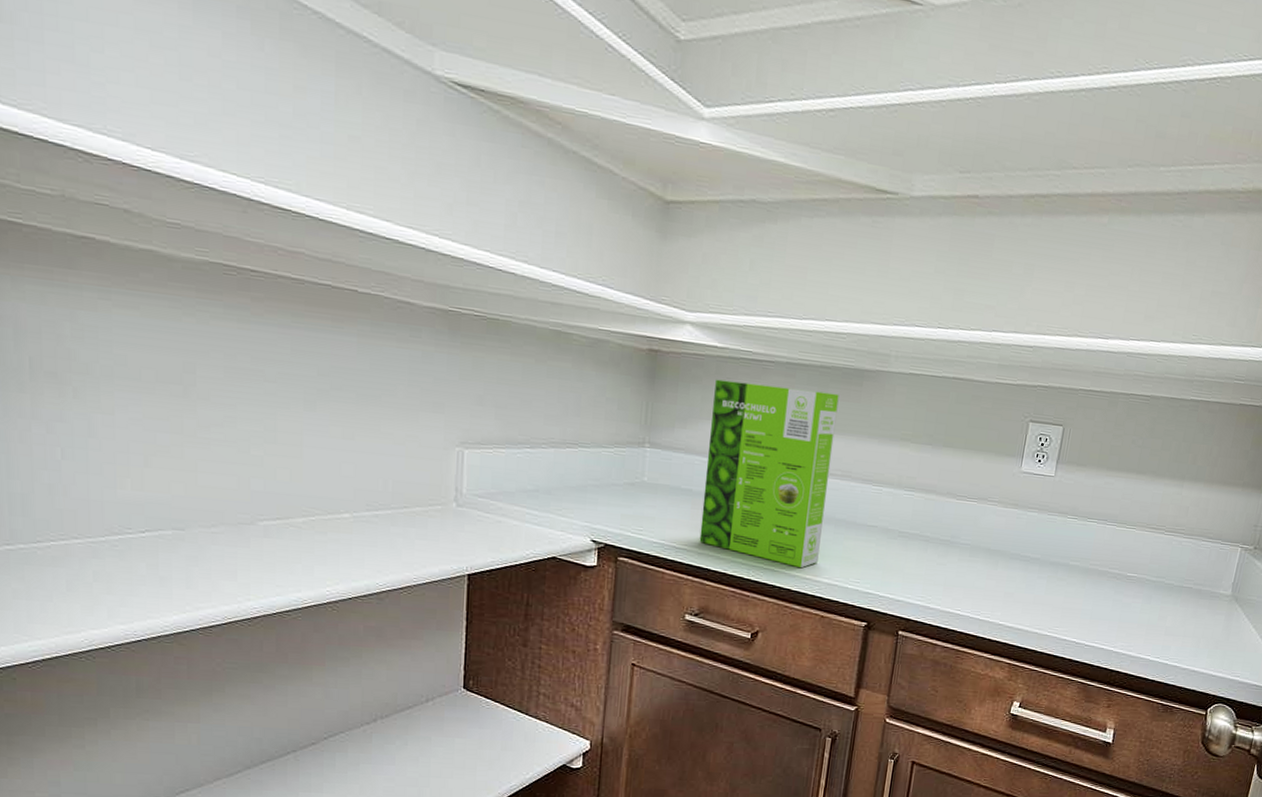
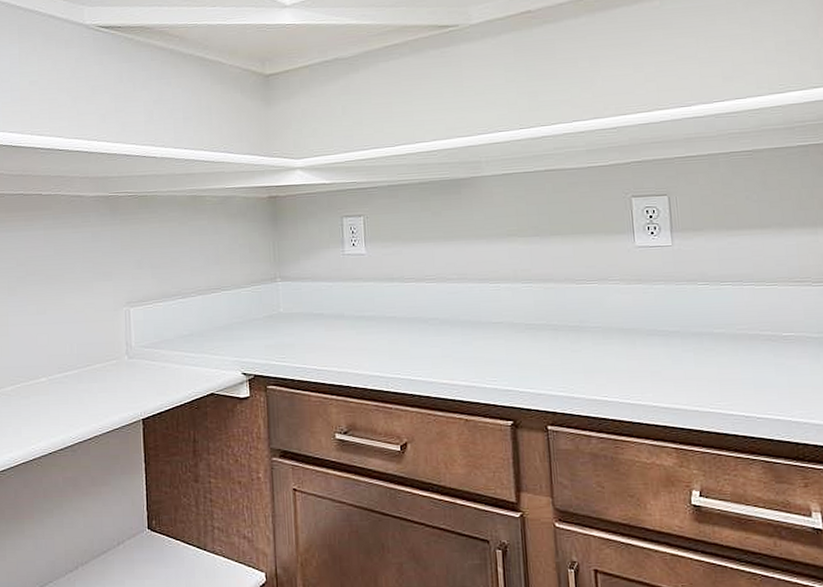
cake mix box: present [699,379,839,569] -> none [329,204,452,374]

